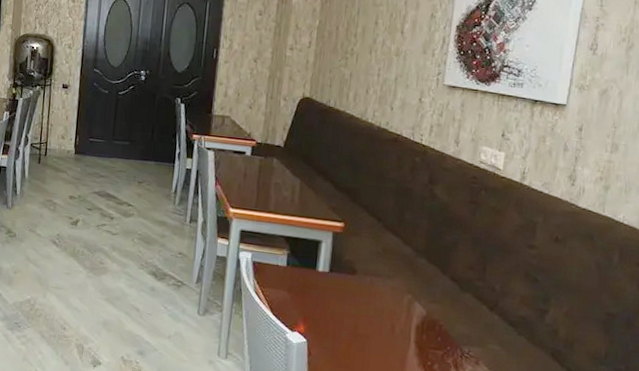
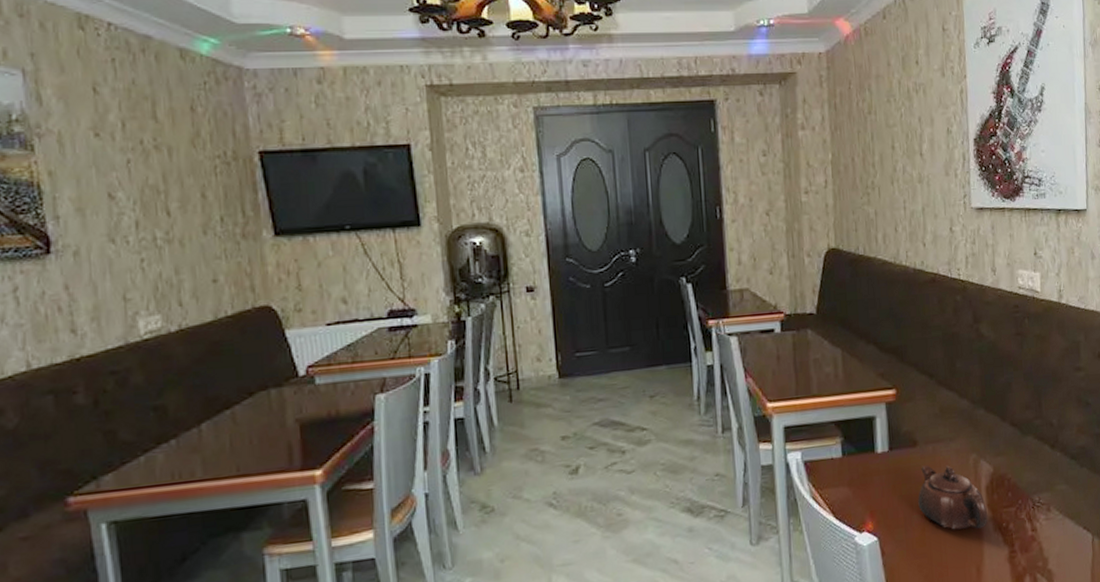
teapot: none [348,292,415,360] -> present [918,465,988,530]

